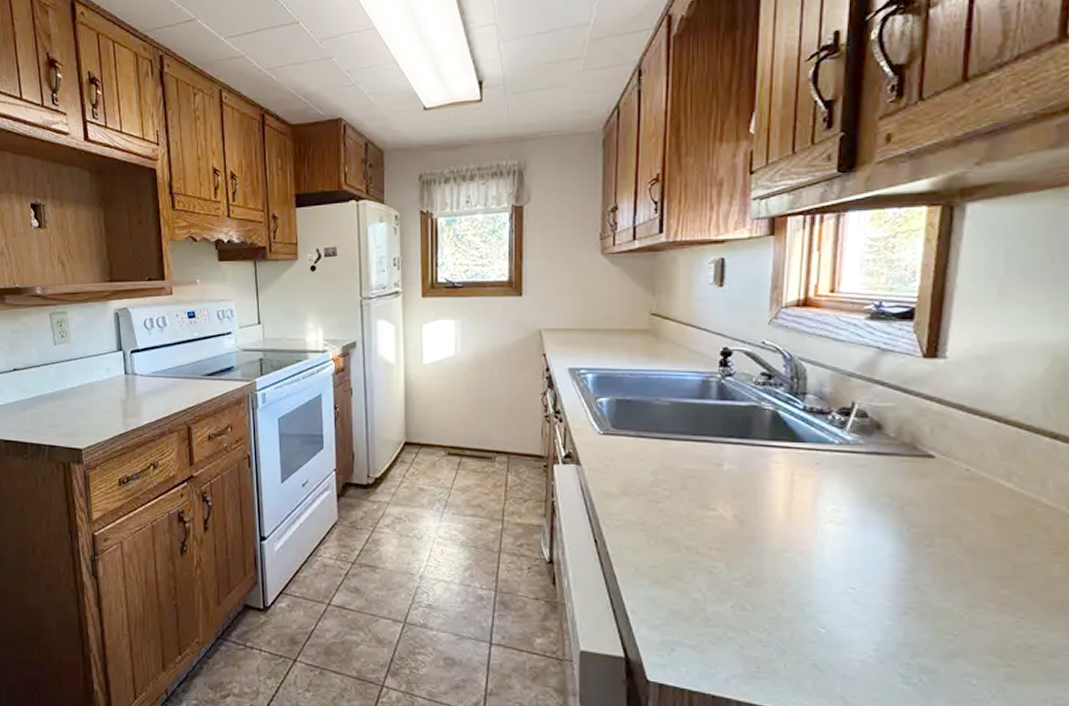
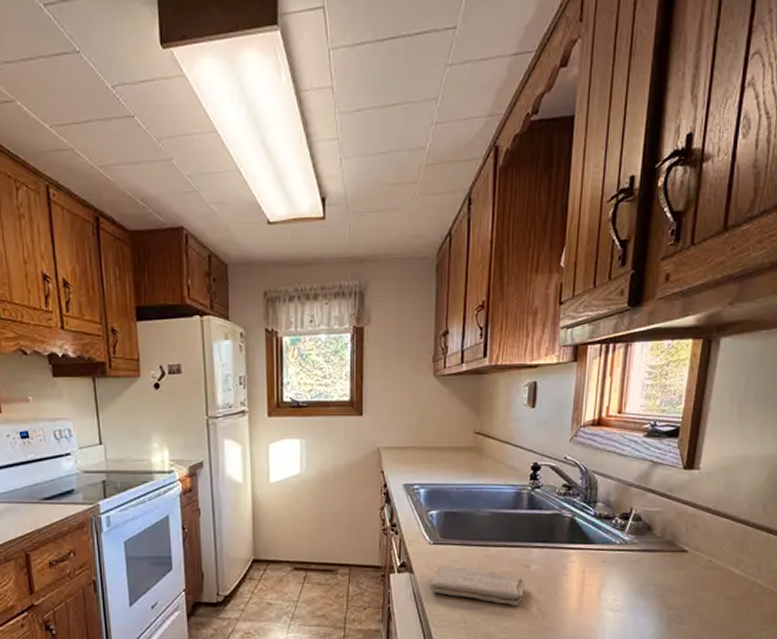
washcloth: none [599,458,717,509] -> present [429,565,525,606]

